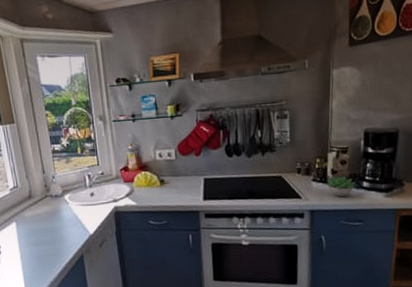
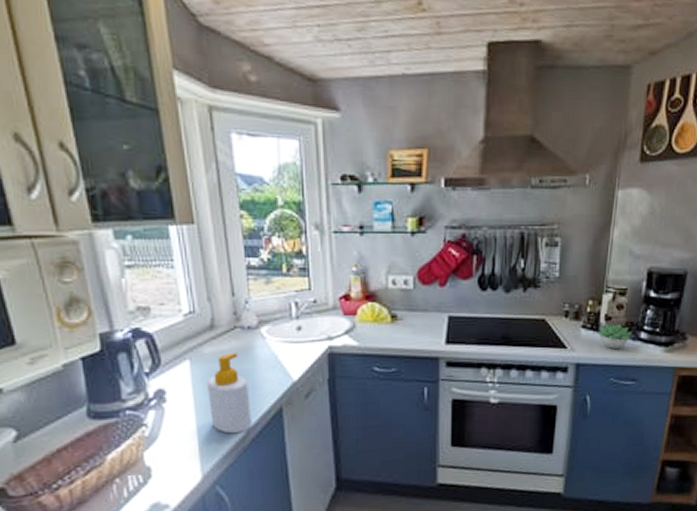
soap bottle: none [28,215,62,276] -> present [207,353,251,434]

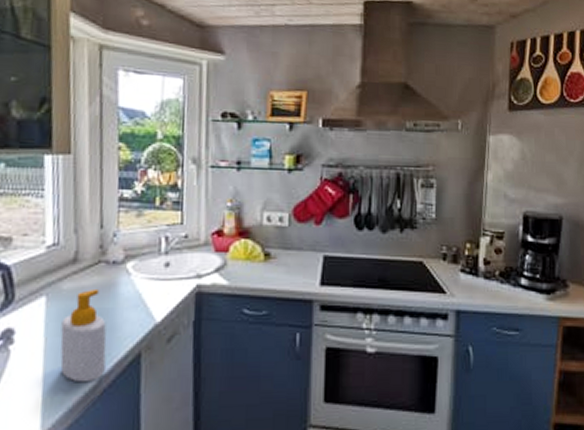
succulent plant: present [597,322,632,349] -> none [477,267,512,295]

